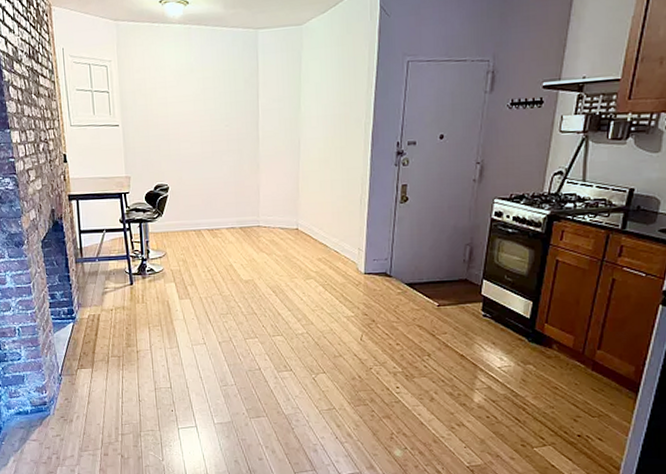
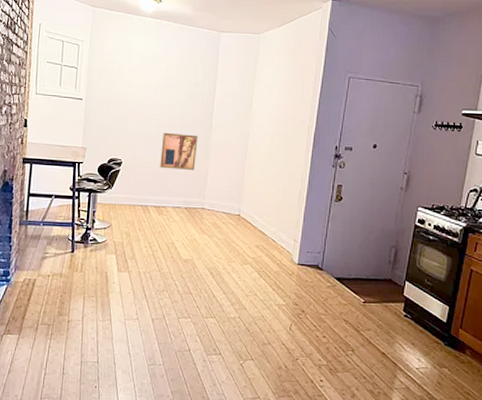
wall art: none [207,149,246,189] -> present [160,132,198,170]

